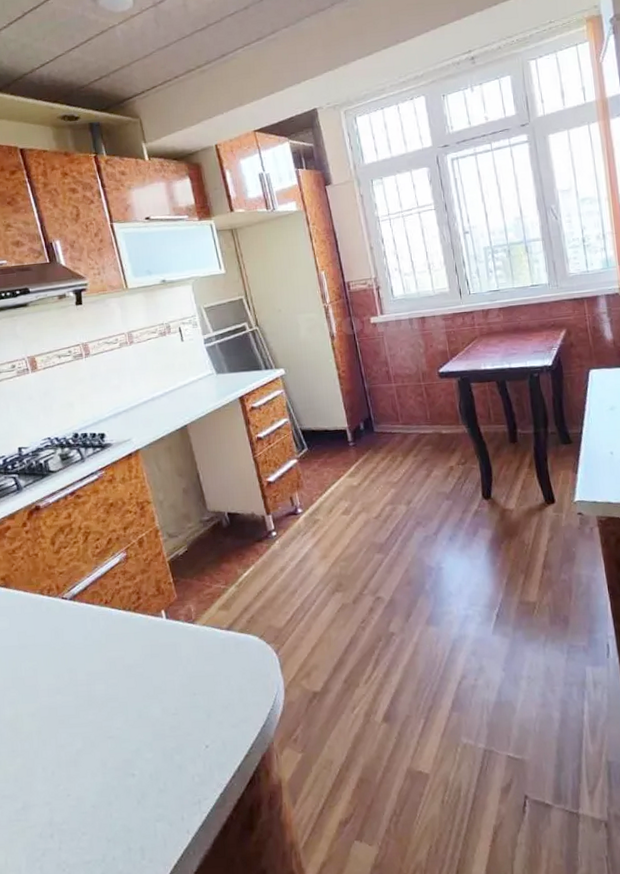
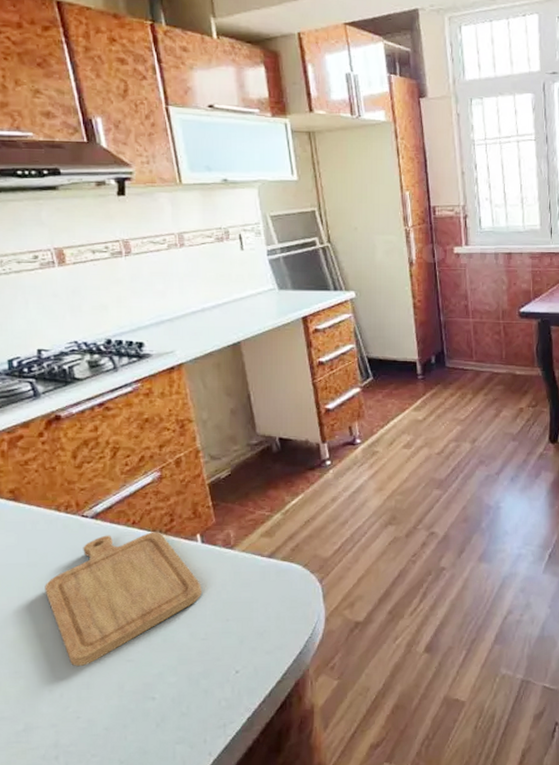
chopping board: none [34,610,170,745] -> present [45,532,202,667]

